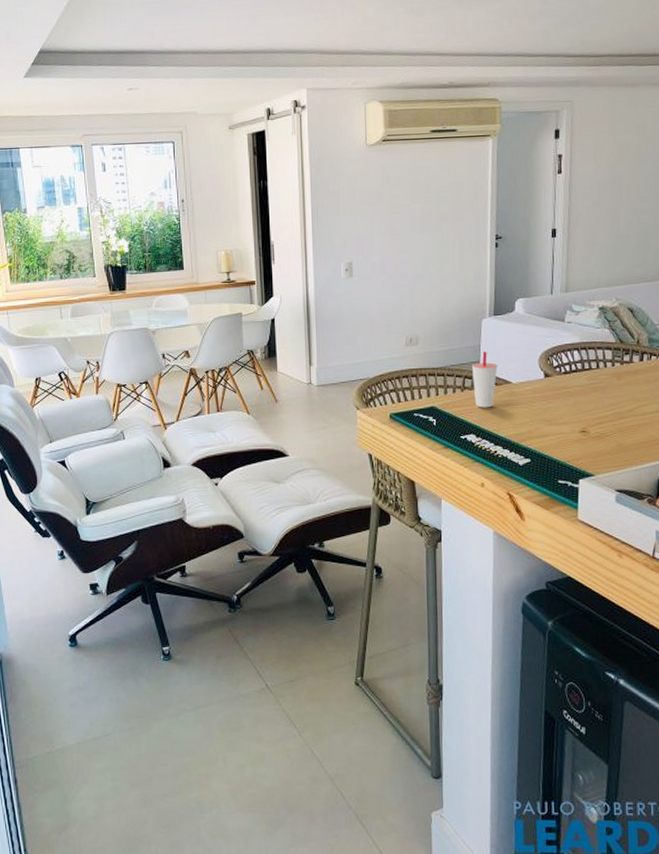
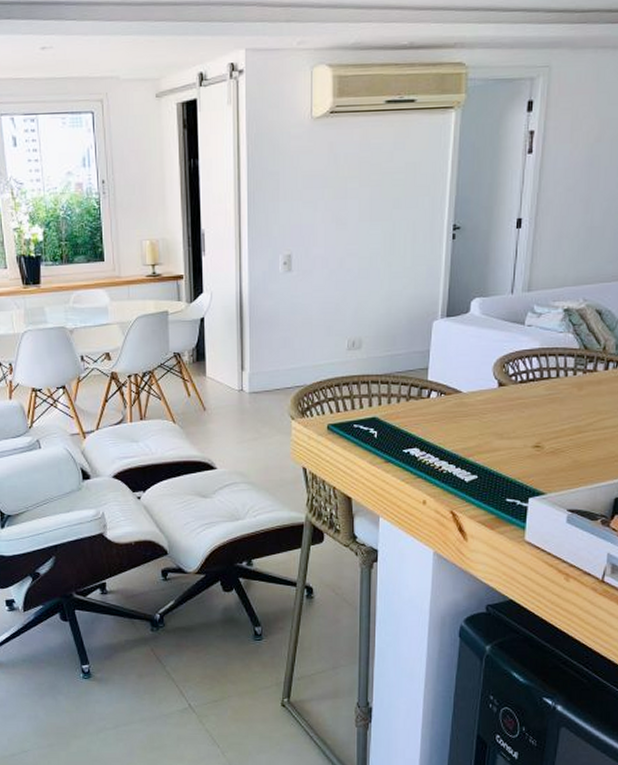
cup: present [471,351,498,408] -> none [418,357,448,420]

